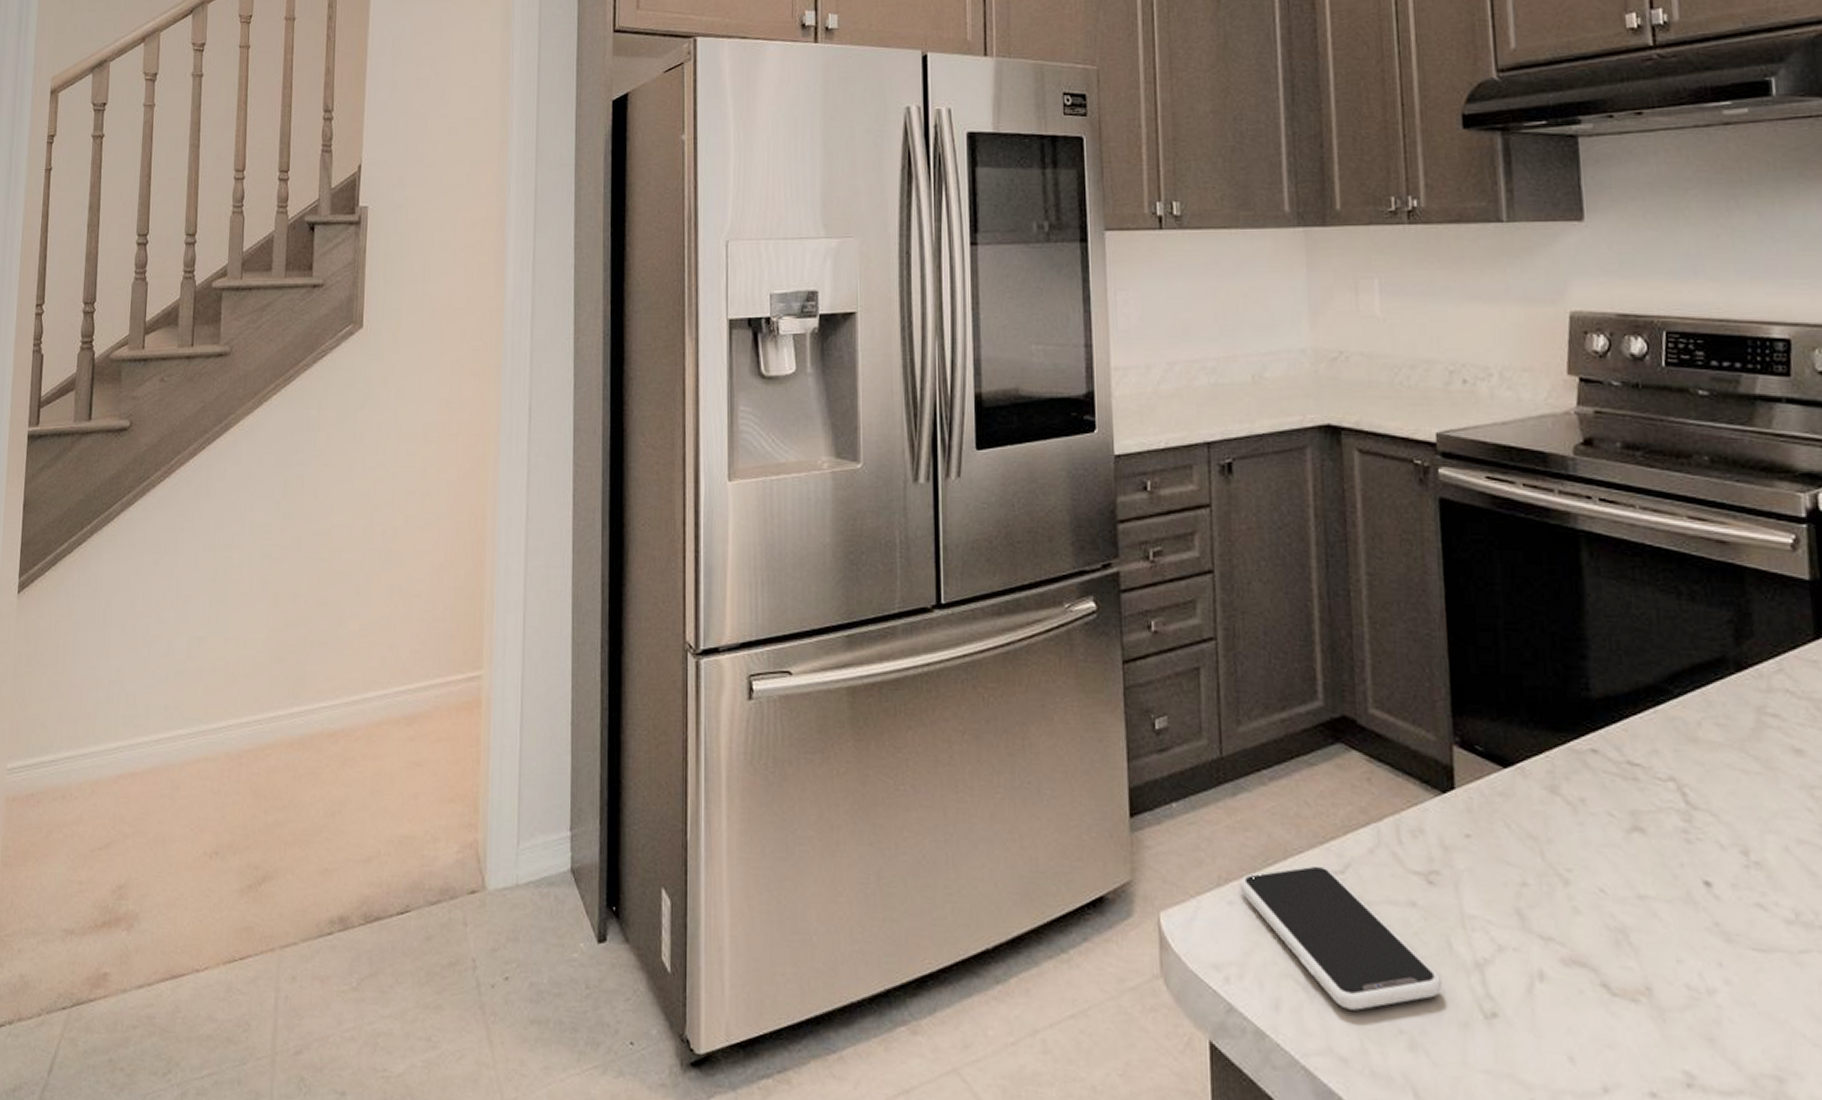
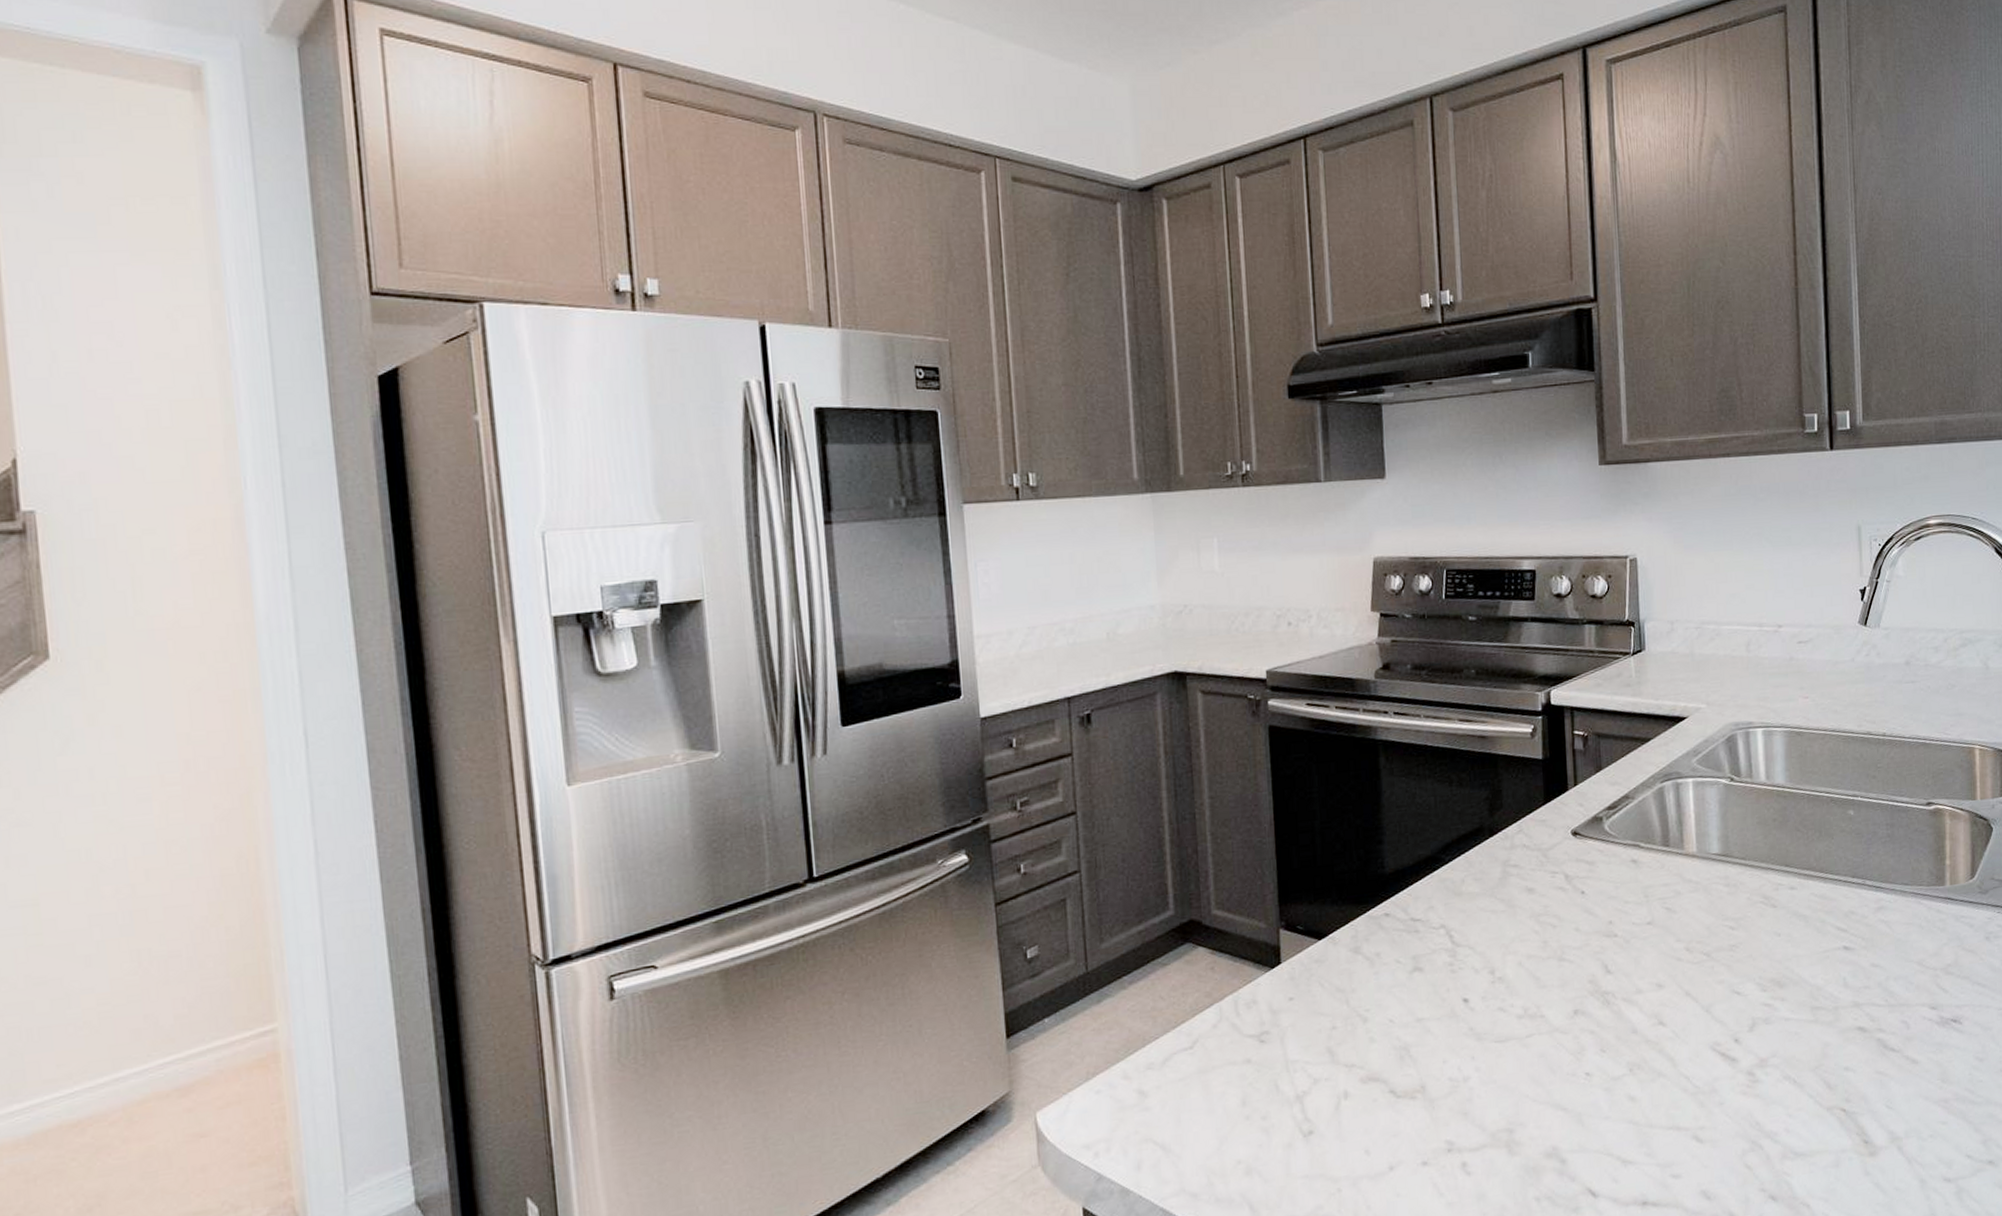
smartphone: present [1239,865,1443,1011] -> none [1105,1046,1272,1156]

